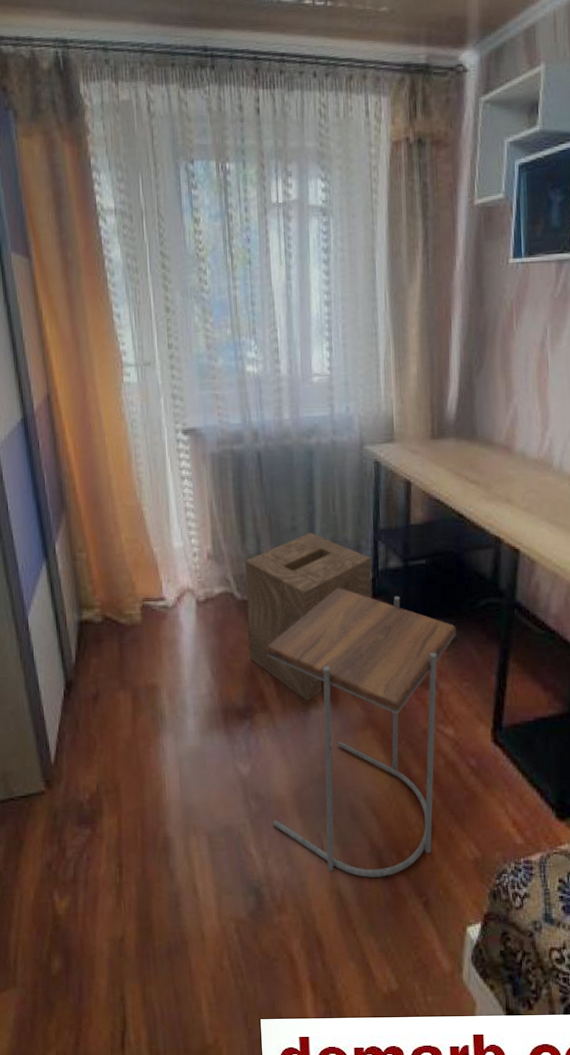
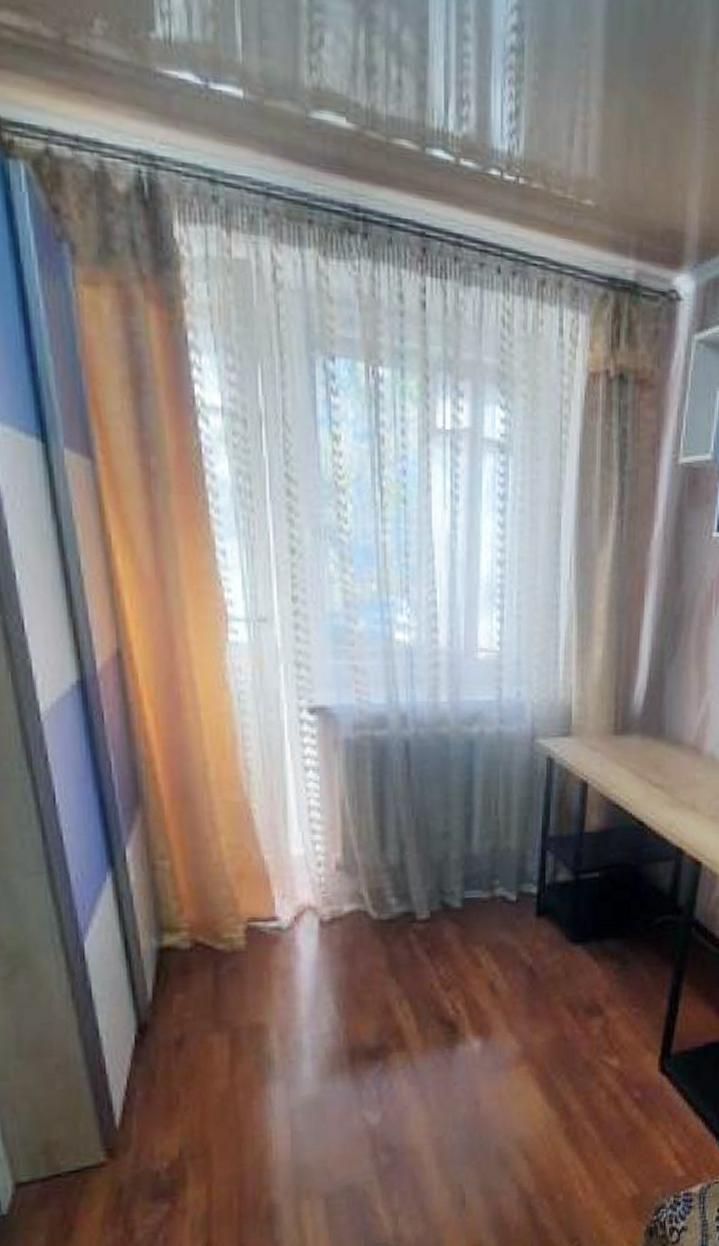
stool: present [245,532,372,701] -> none [384,839,537,1036]
side table: present [266,588,456,877] -> none [406,905,628,1228]

